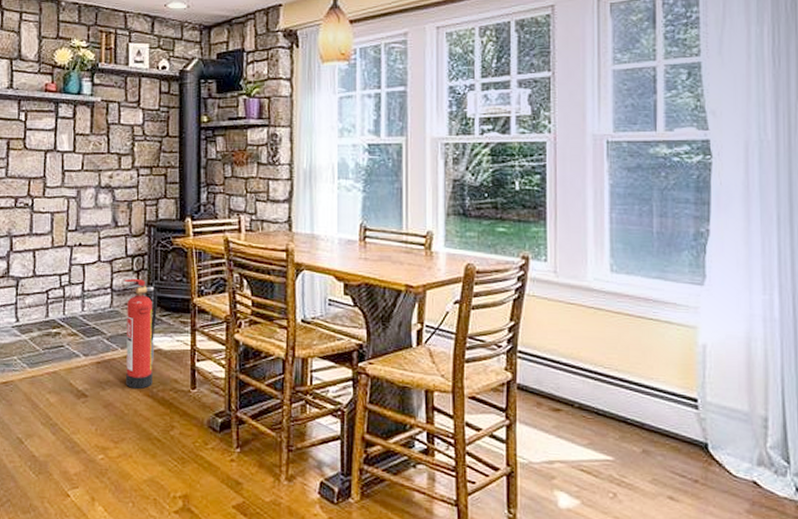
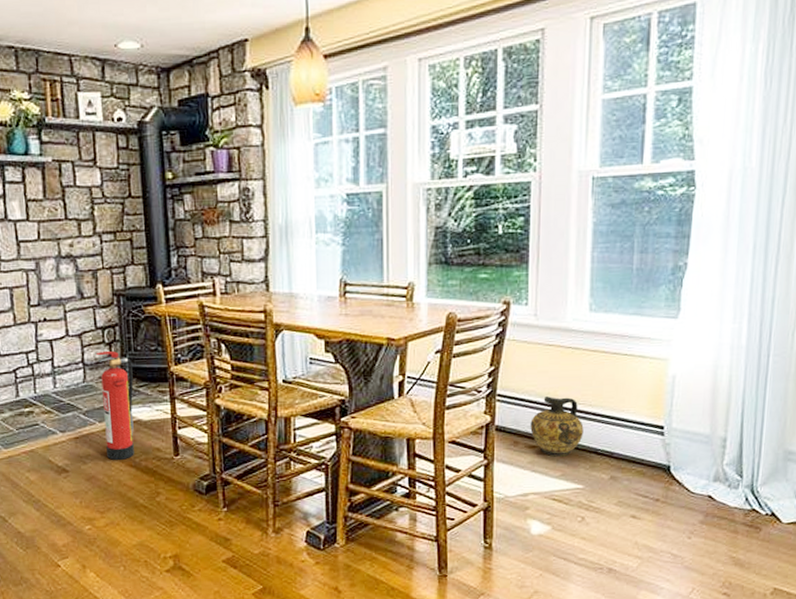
ceramic jug: none [554,357,611,424] -> present [530,396,584,457]

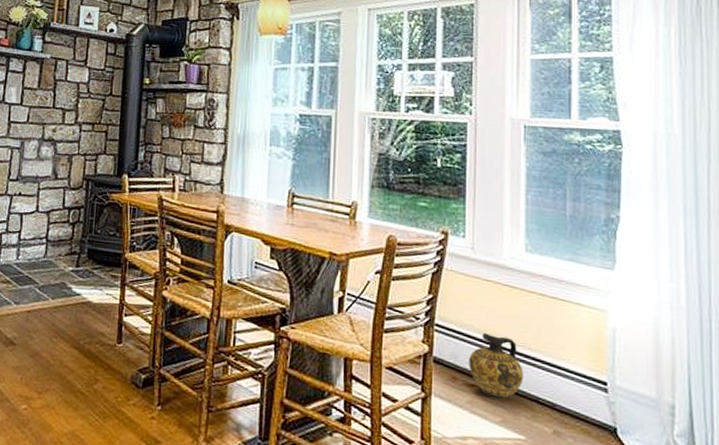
fire extinguisher: present [95,350,134,460] -> none [54,230,91,340]

